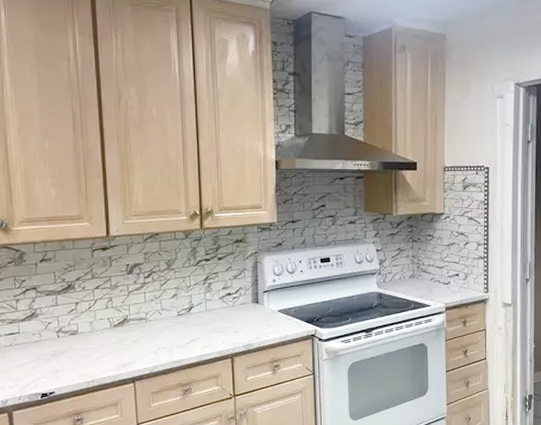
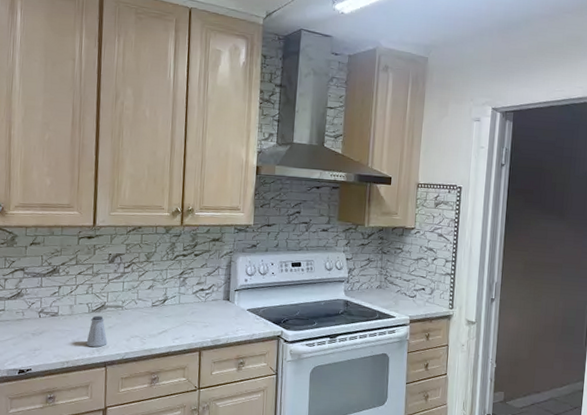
saltshaker: none [111,330,134,363] -> present [86,315,108,347]

